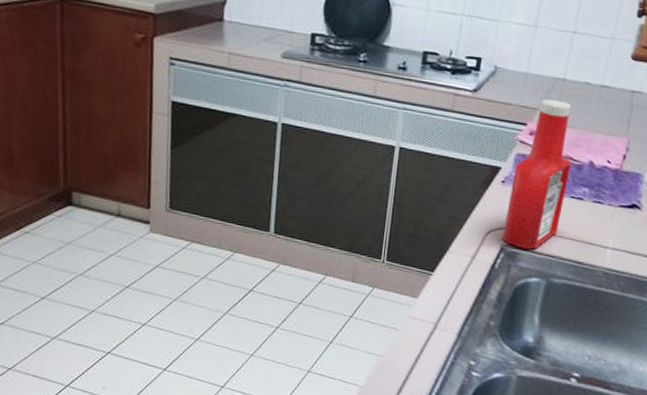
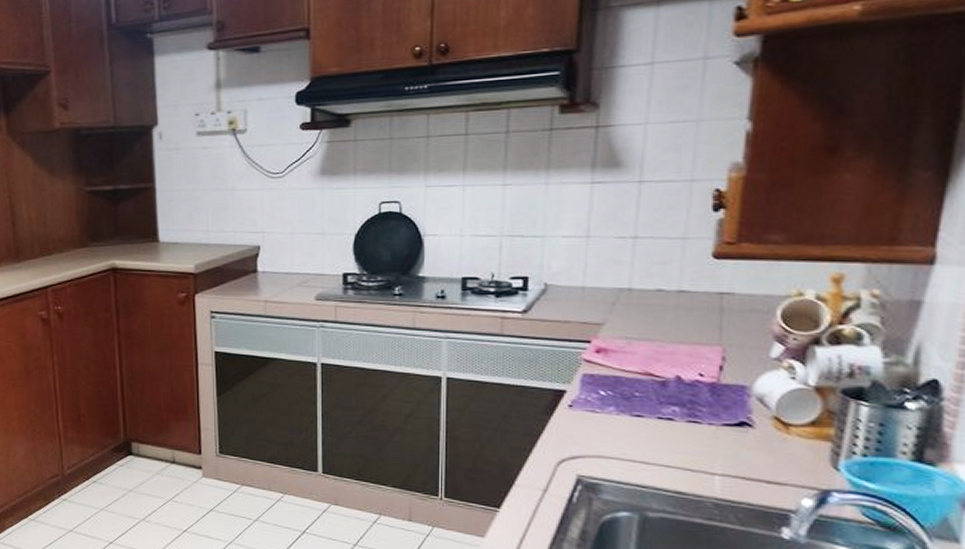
ketchup bottle: present [502,98,572,250] -> none [577,311,653,480]

